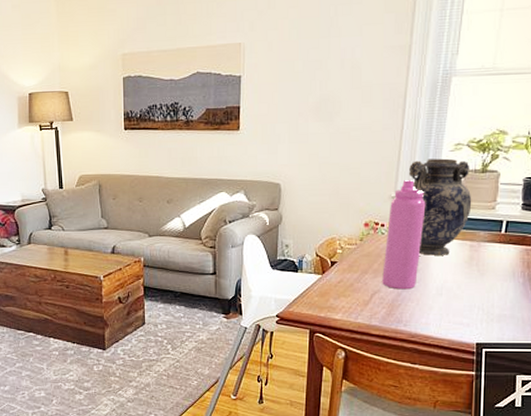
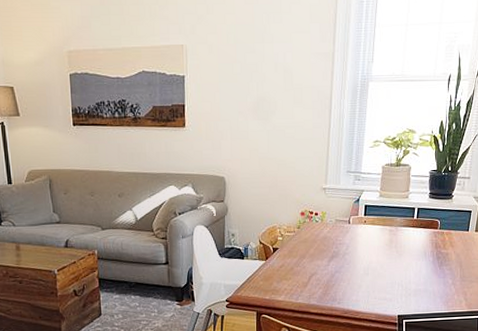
water bottle: present [382,180,426,290] -> none [318,173,352,271]
vase: present [409,158,472,255] -> none [337,154,390,240]

